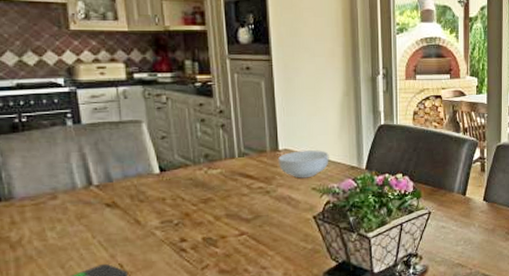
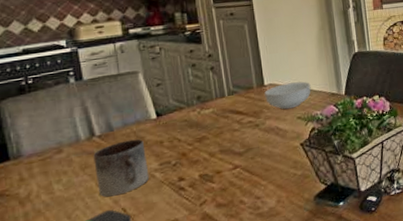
mug: none [90,193,149,251] -> present [93,139,150,197]

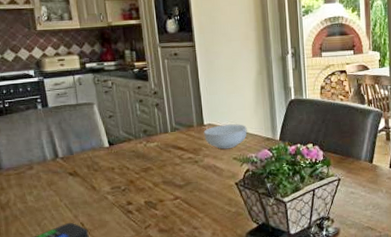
mug: present [93,139,150,197] -> none [57,163,103,212]

